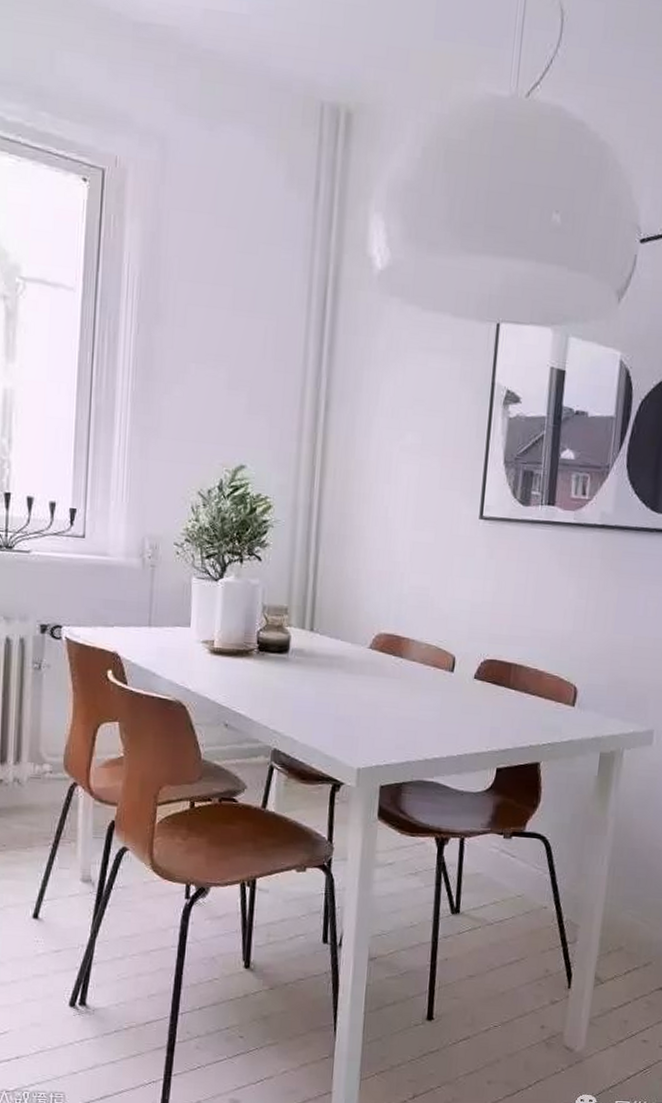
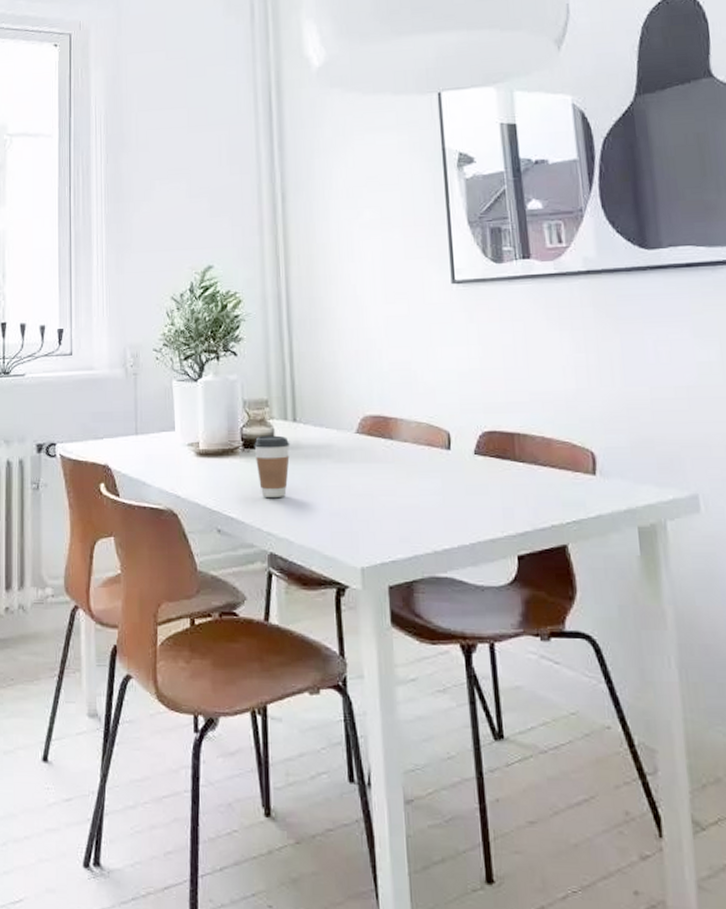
coffee cup: none [269,641,305,701] -> present [254,435,290,499]

